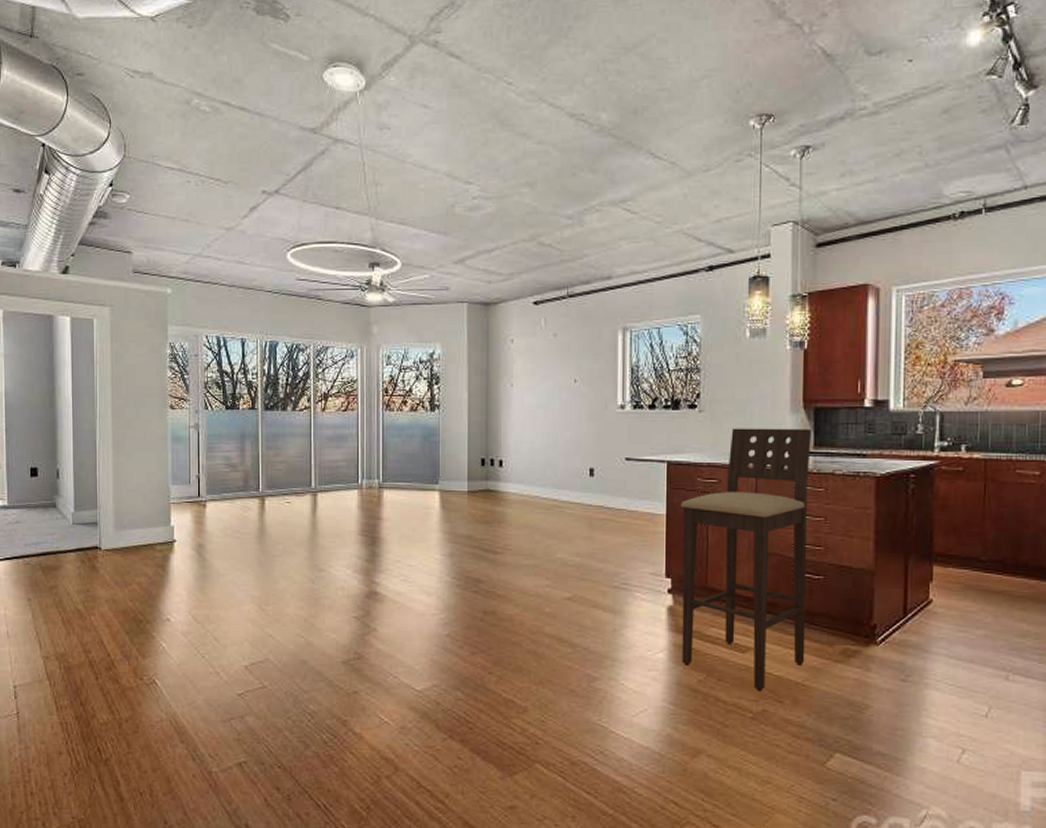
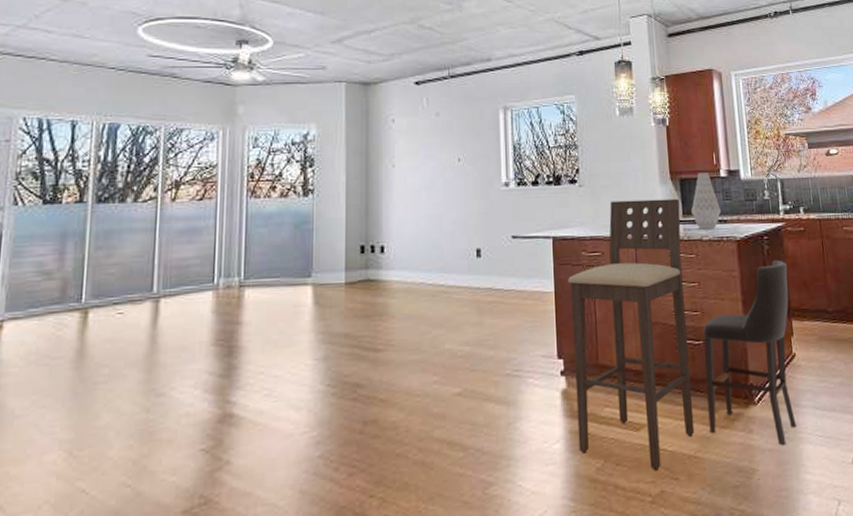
bar stool: none [821,501,935,688] -> present [703,260,796,446]
vase: none [825,402,860,463] -> present [691,173,721,229]

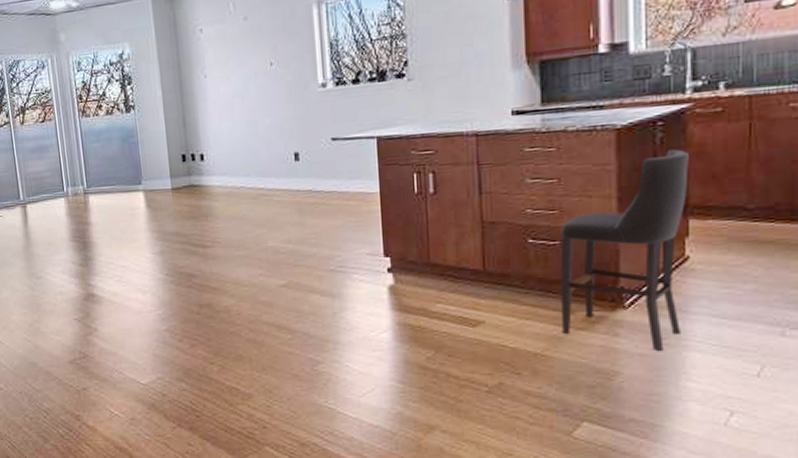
bar stool: present [568,198,695,471] -> none [395,84,543,365]
vase: present [691,173,721,229] -> none [554,50,596,119]

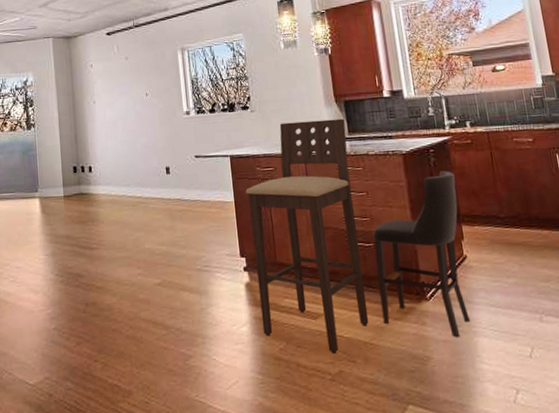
bar stool: none [395,84,543,365] -> present [246,118,369,354]

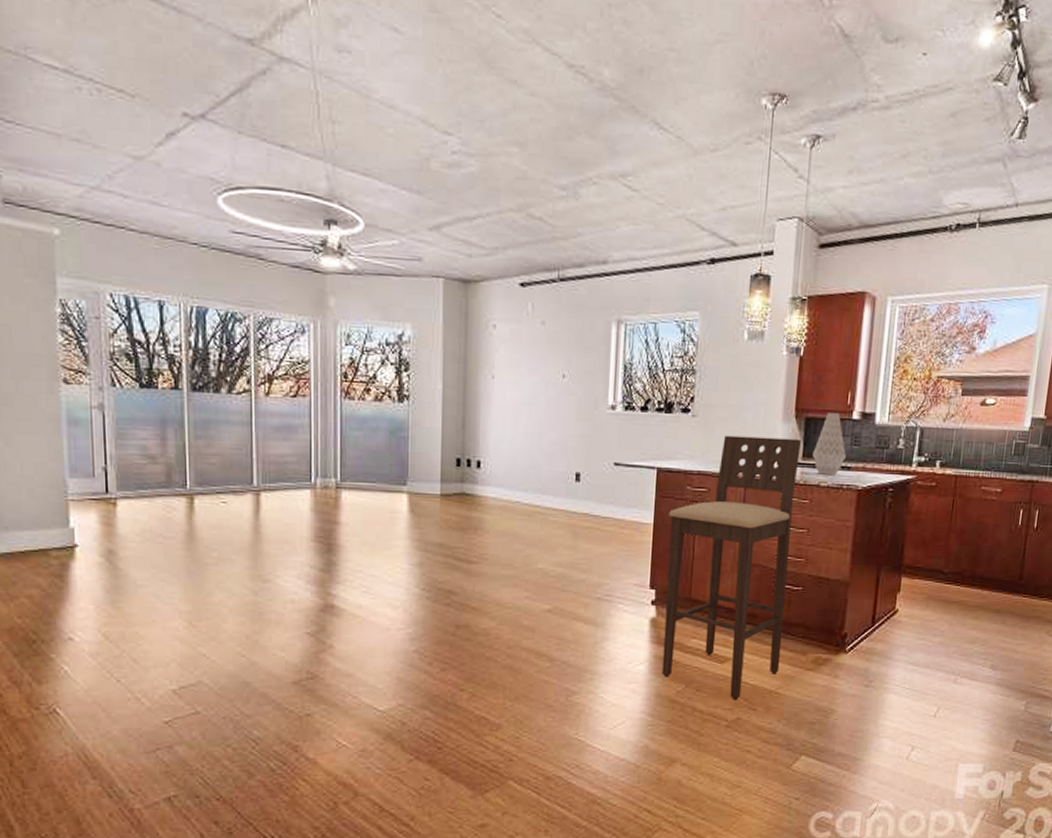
vase: none [356,94,386,145] -> present [812,413,846,475]
bar stool: present [373,171,470,338] -> none [794,514,908,693]

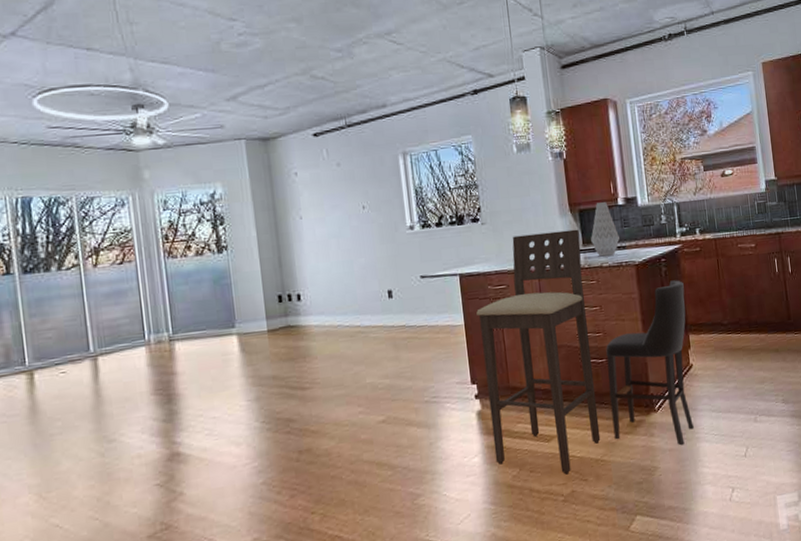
bar stool: none [794,514,908,693] -> present [606,280,694,446]

